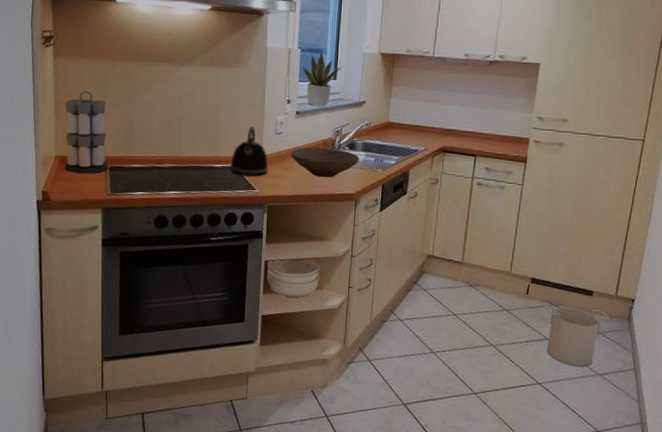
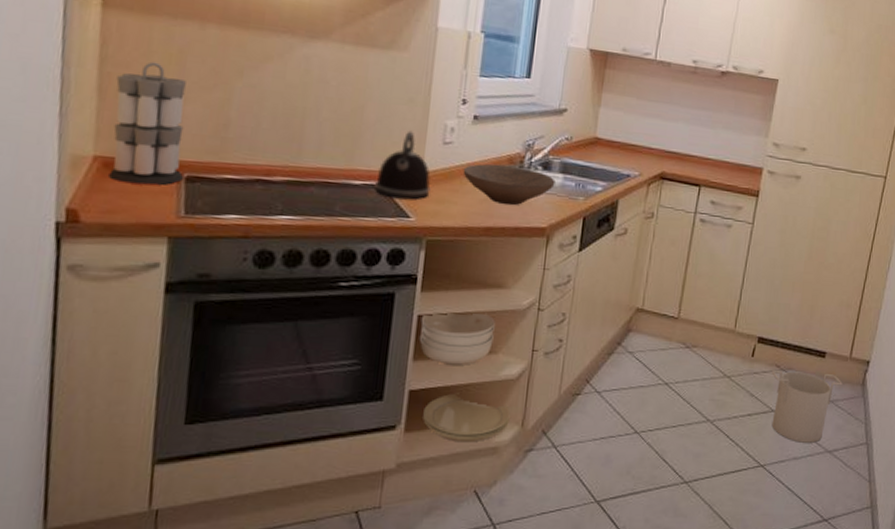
plate: none [272,318,335,355] -> present [423,393,510,443]
potted plant: present [302,51,342,107] -> none [484,39,539,112]

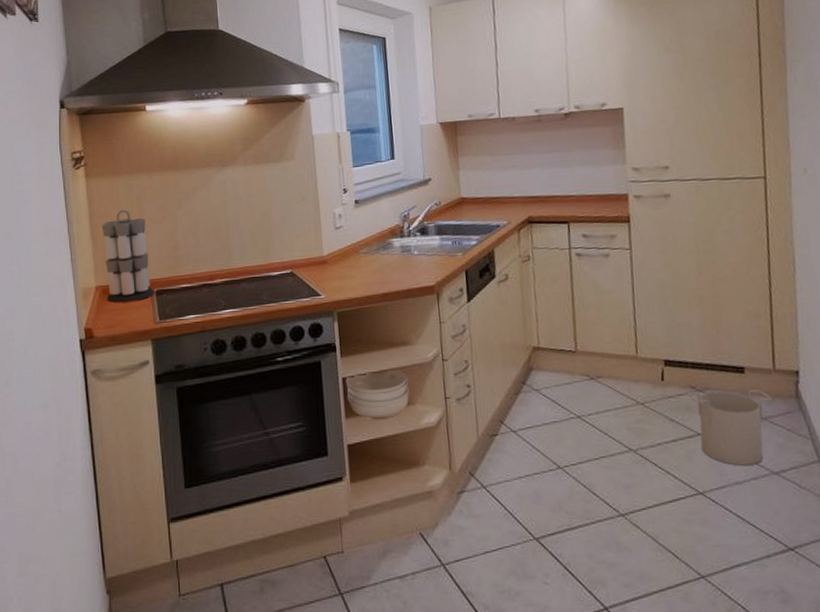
kettle: present [375,130,431,200] -> none [289,223,333,282]
plate: present [423,393,510,443] -> none [362,443,438,489]
wooden bowl: present [462,164,555,206] -> none [355,236,434,272]

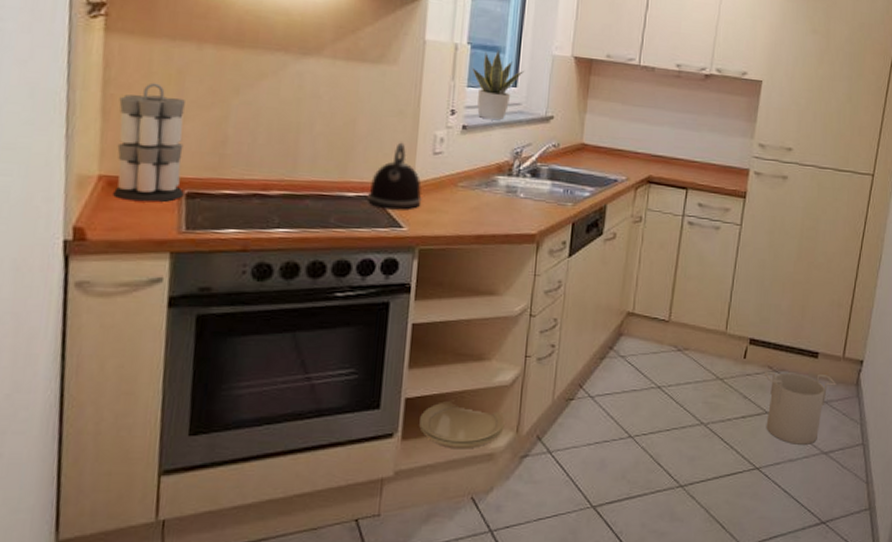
kettle: none [289,223,333,282] -> present [368,142,422,210]
bowl: present [345,367,410,420] -> none [414,318,488,374]
potted plant: none [354,130,399,192] -> present [471,50,525,121]
plate: none [362,443,438,489] -> present [419,400,505,450]

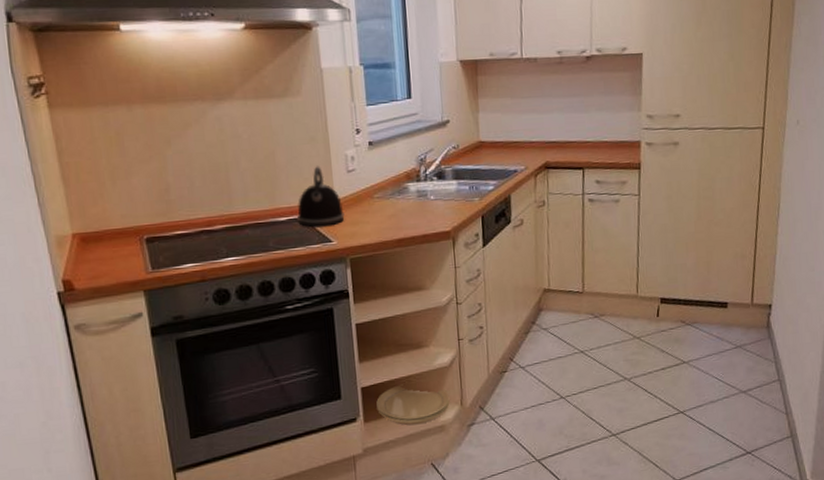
spice rack: present [113,82,185,203] -> none [74,146,144,253]
potted plant: present [471,50,525,121] -> none [367,66,416,133]
bucket: present [765,372,836,445] -> none [678,322,748,388]

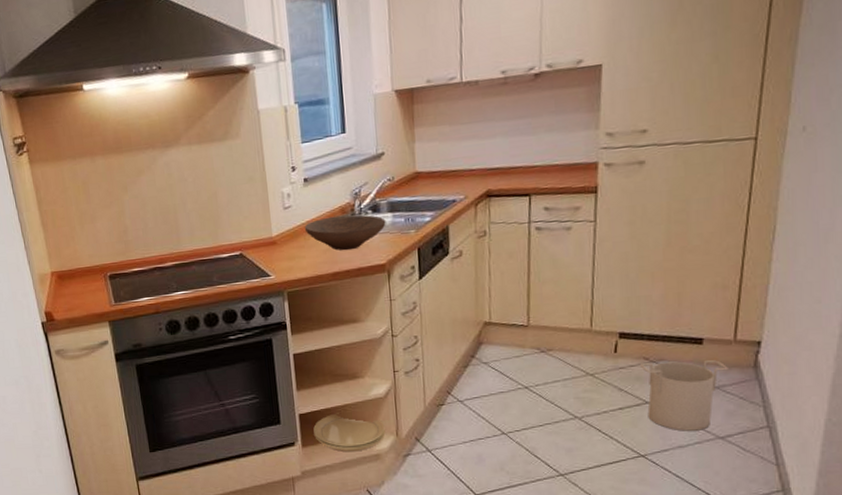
kettle: present [297,166,345,228] -> none [238,204,282,263]
wooden bowl: none [368,180,451,217] -> present [304,214,386,251]
bucket: none [678,322,748,388] -> present [640,360,728,431]

